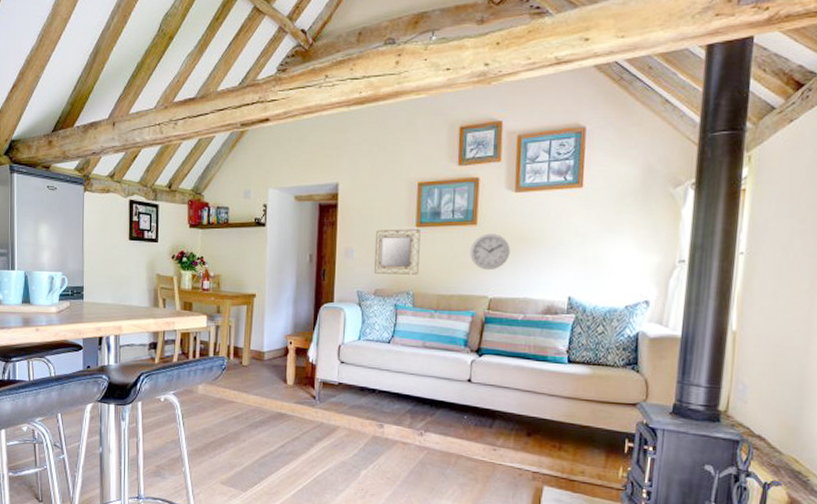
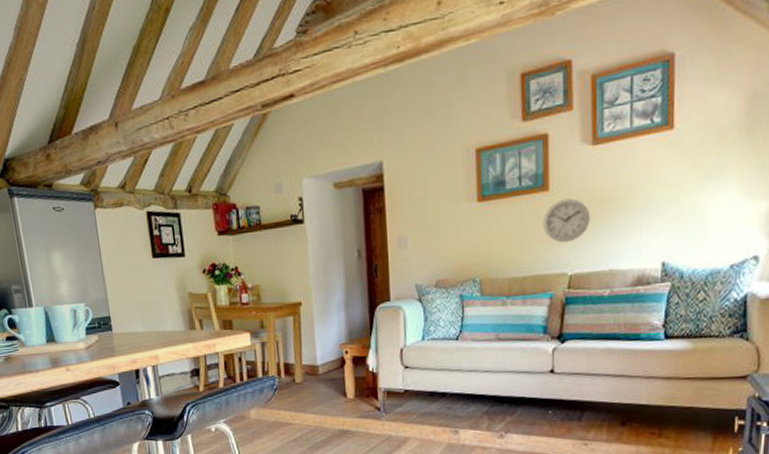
home mirror: present [374,229,421,275] -> none [432,204,485,263]

